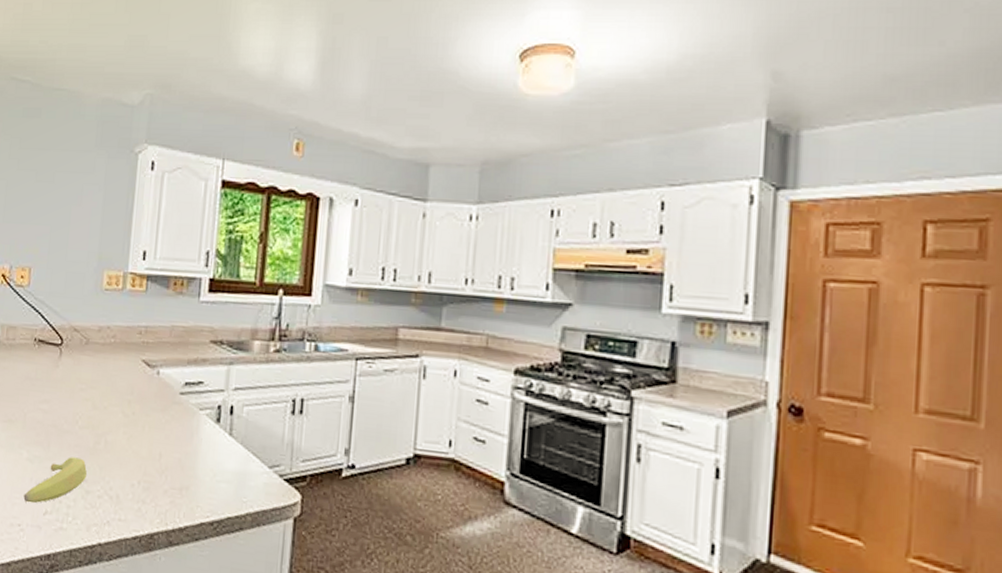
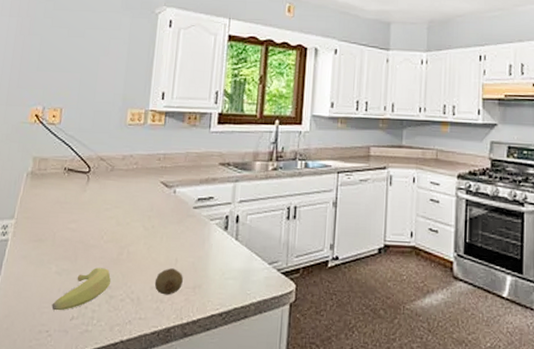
fruit: none [135,464,168,496] -> present [154,268,183,295]

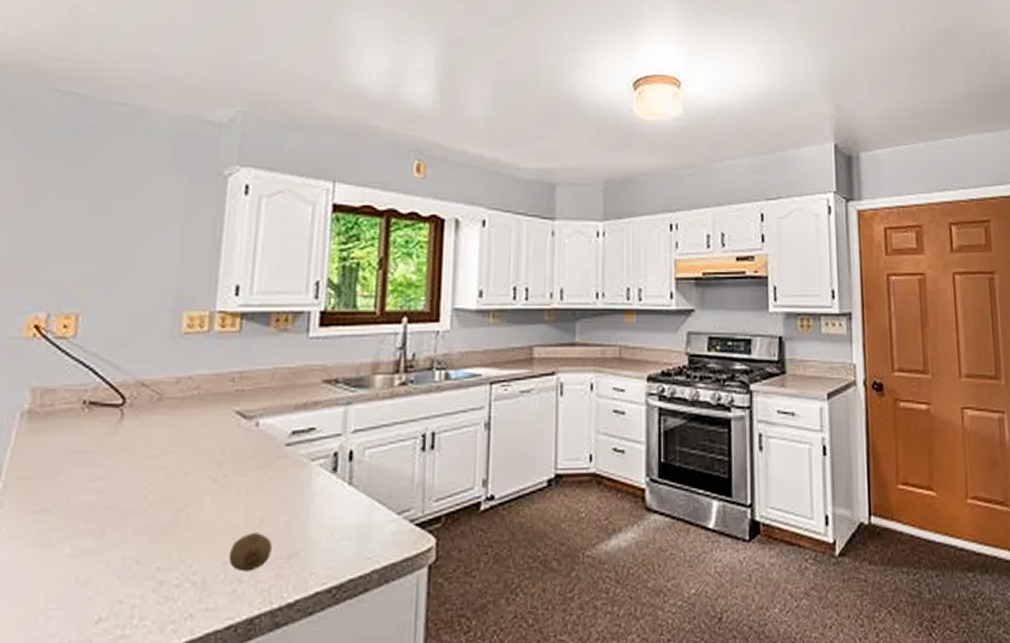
banana: present [51,268,111,311] -> none [64,542,161,612]

